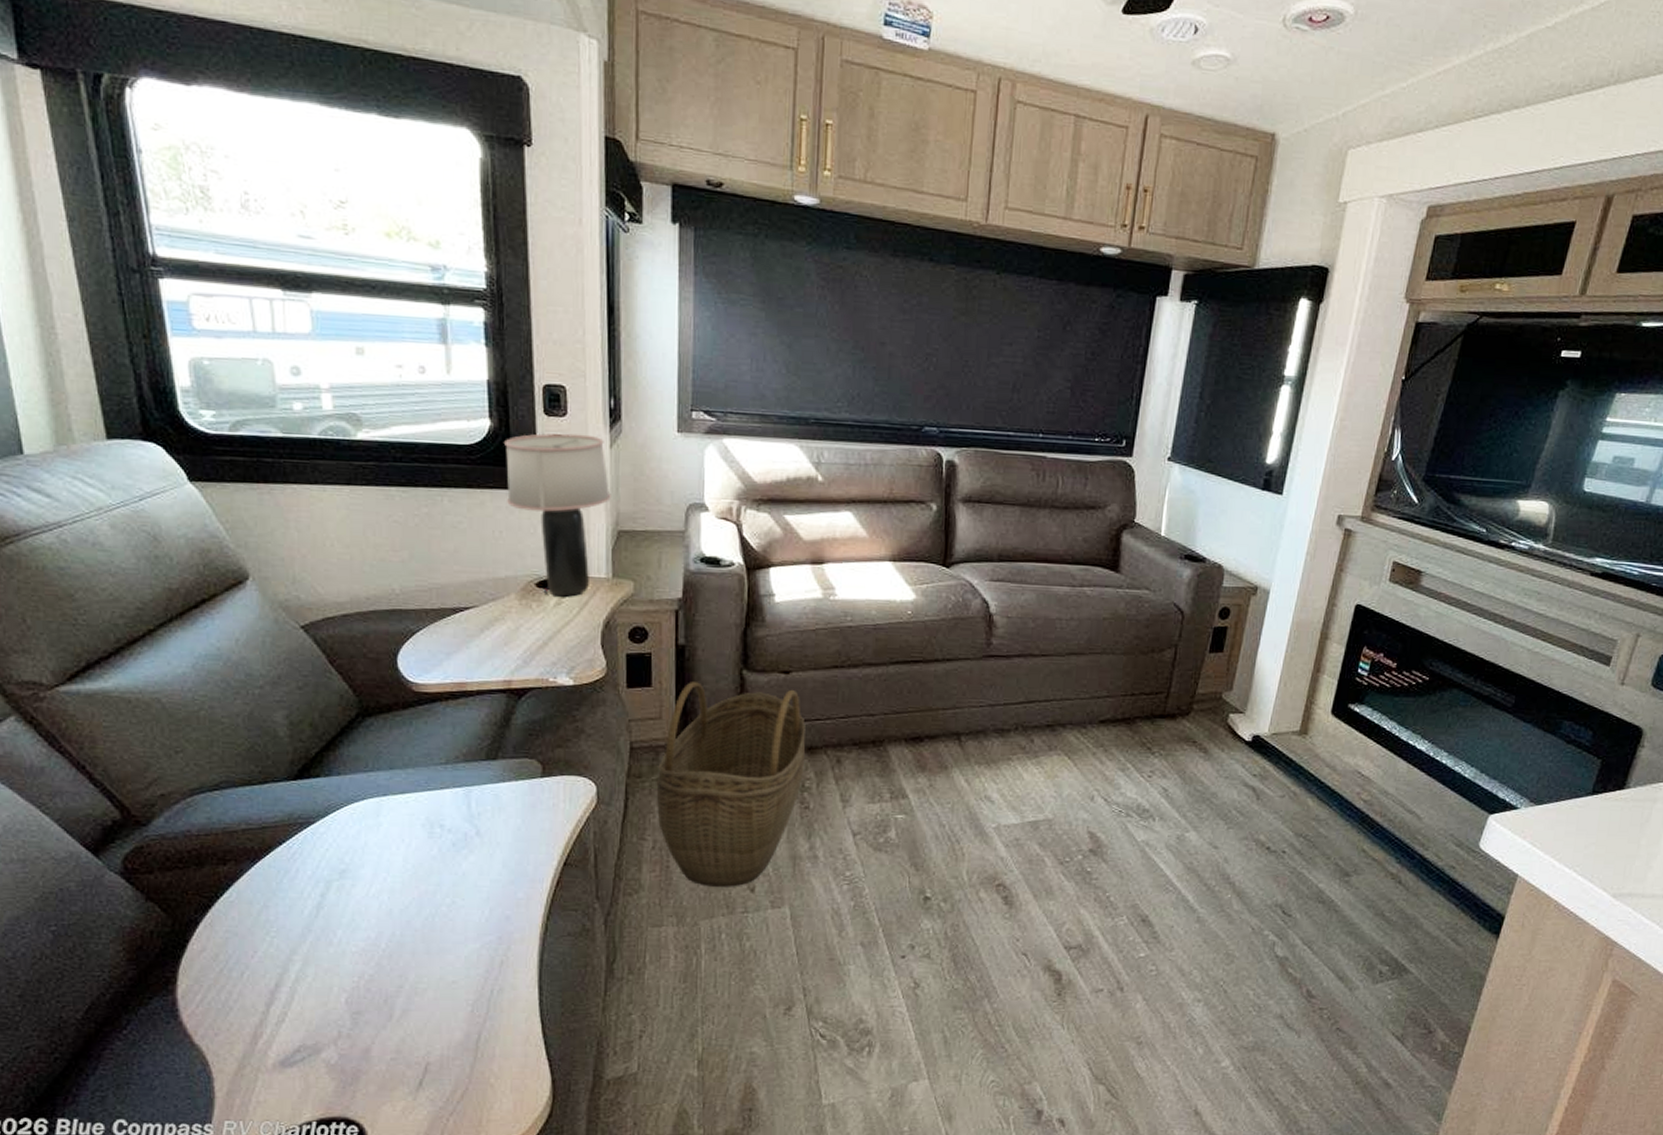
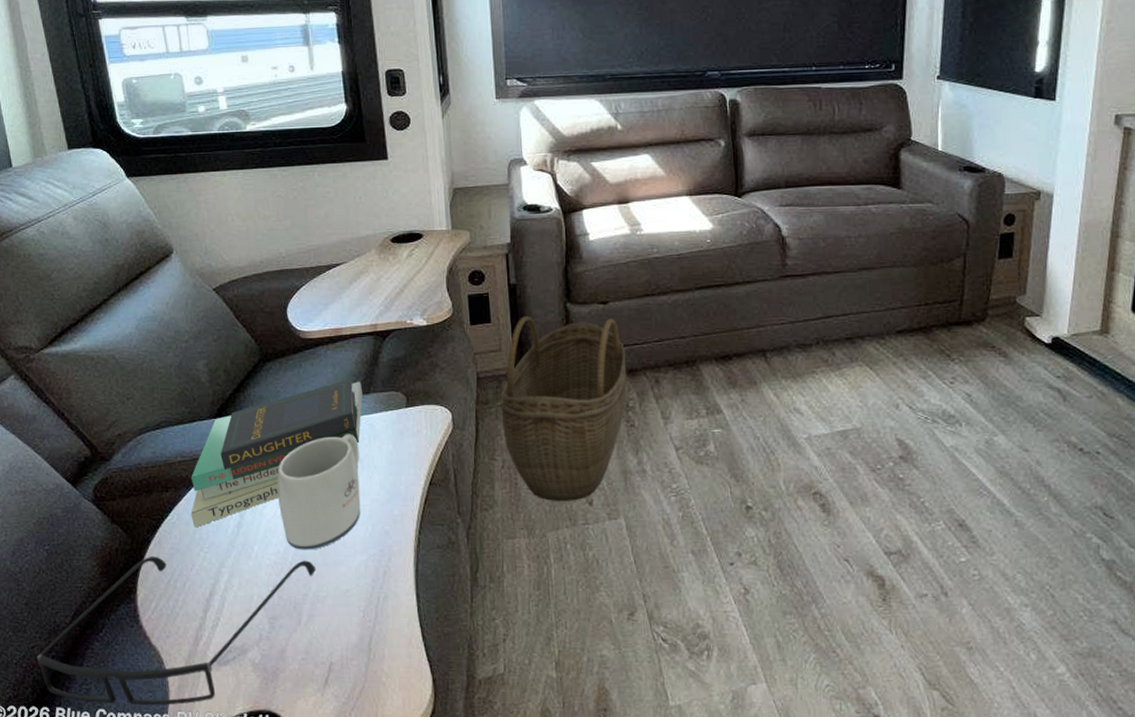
glasses: none [32,940,416,1114] -> present [37,556,317,705]
books: none [255,741,489,908] -> present [190,379,363,528]
mug: none [372,804,479,936] -> present [277,434,361,550]
table lamp: present [504,433,611,597] -> none [358,108,446,249]

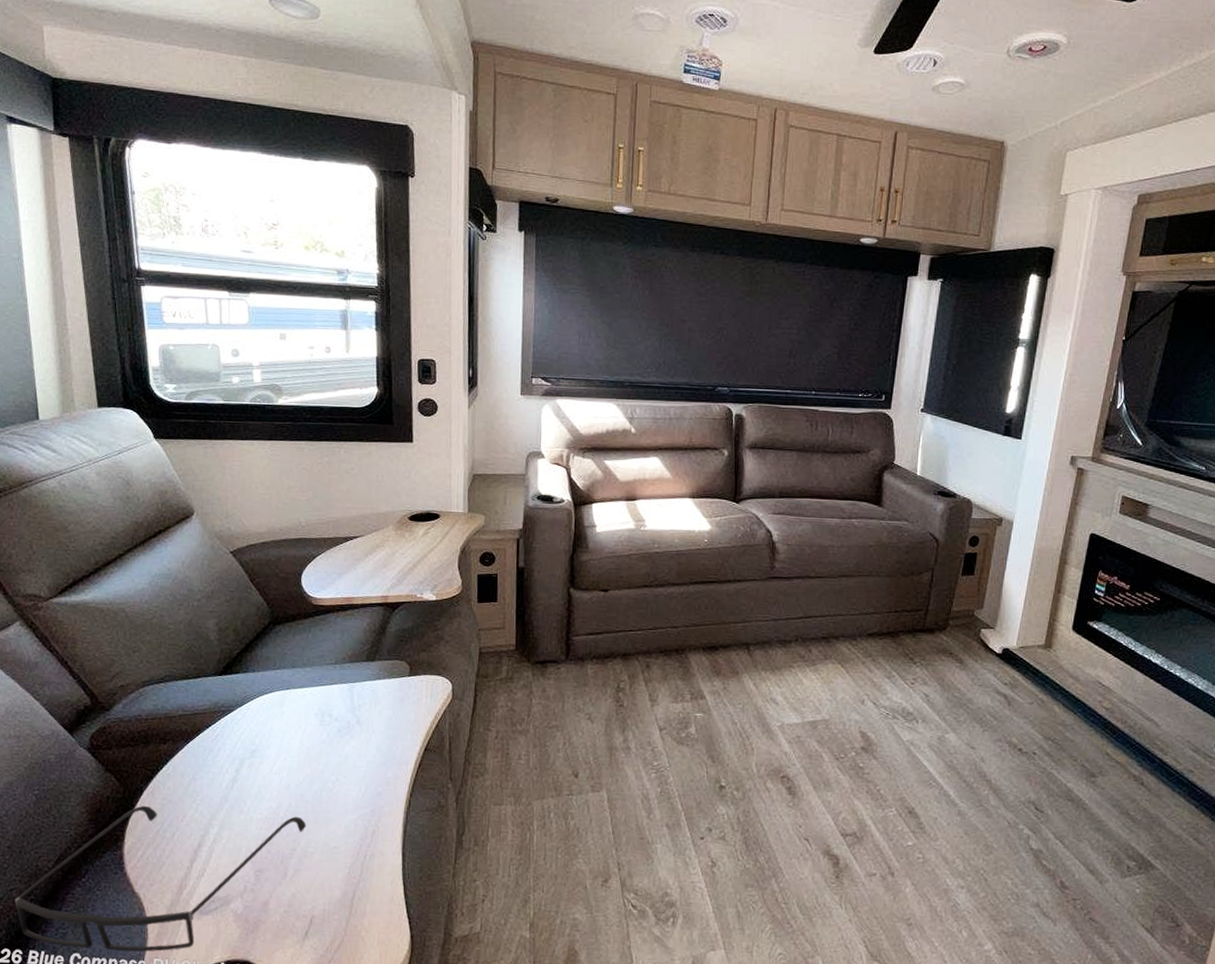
books: present [190,379,363,528] -> none [186,645,369,780]
mug: present [277,434,361,550] -> none [275,698,360,807]
woven basket: present [501,316,628,501] -> none [499,598,621,773]

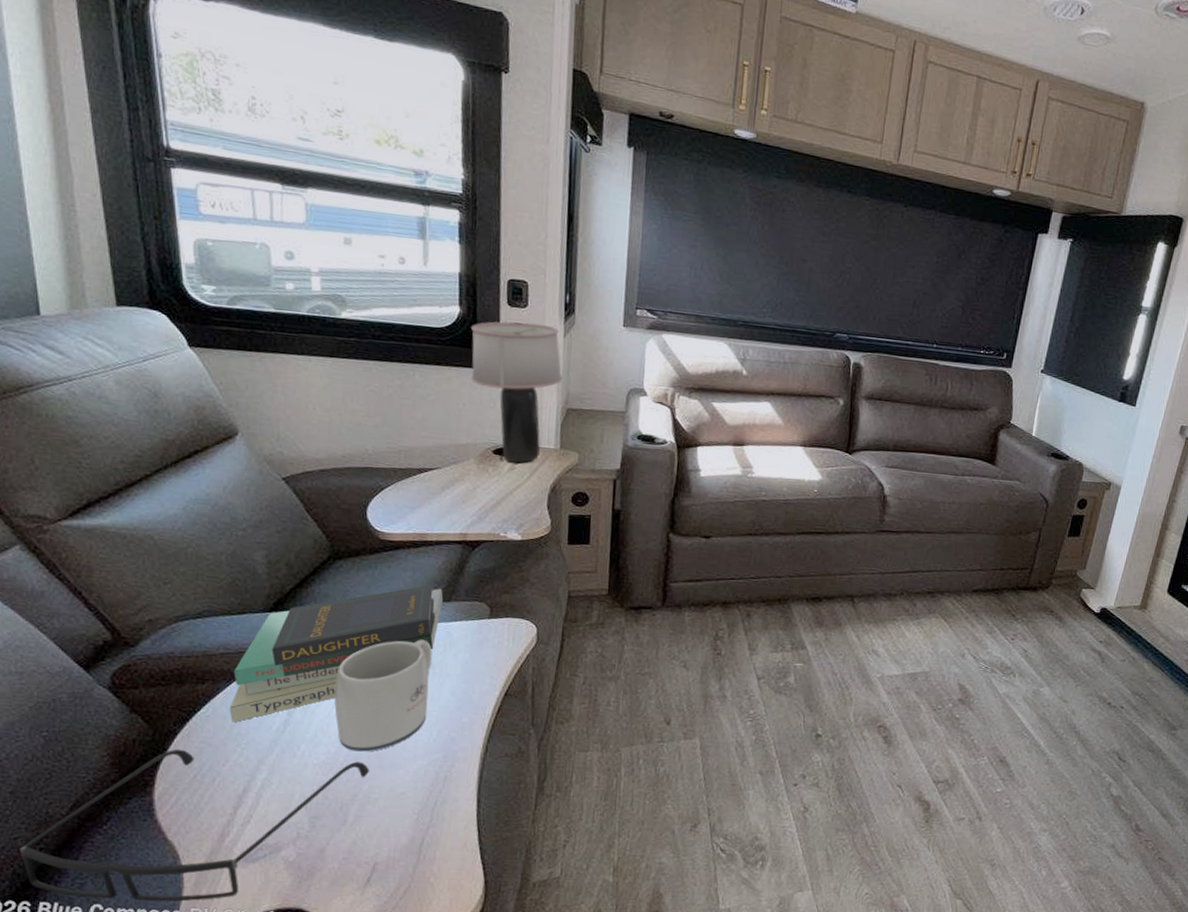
books: none [186,645,369,780] -> present [229,585,444,723]
mug: none [275,698,360,807] -> present [334,639,432,752]
table lamp: none [388,397,468,528] -> present [471,321,563,464]

